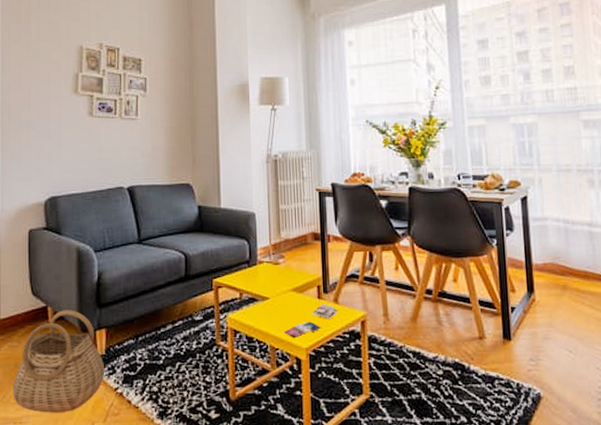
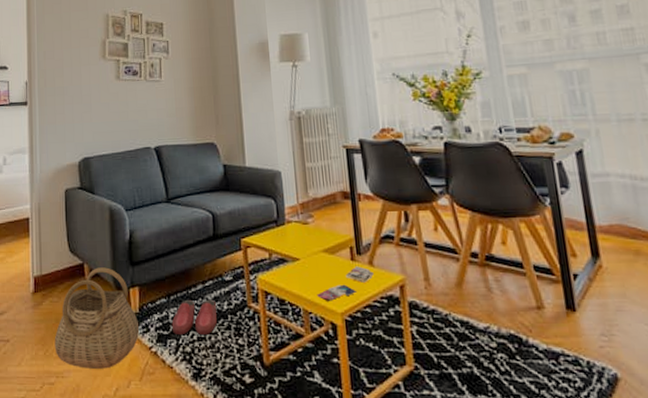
slippers: none [139,339,185,376] -> present [171,299,217,336]

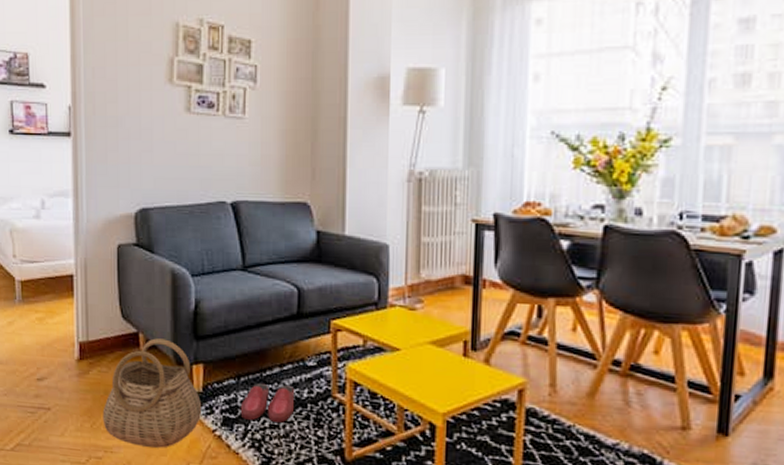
magazine: present [317,266,374,302] -> none [416,363,489,401]

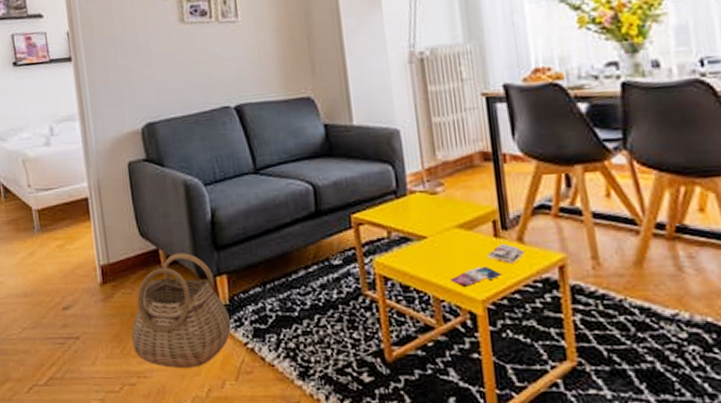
slippers: present [240,382,294,424] -> none [269,287,326,330]
magazine: none [416,363,489,401] -> present [450,243,524,288]

